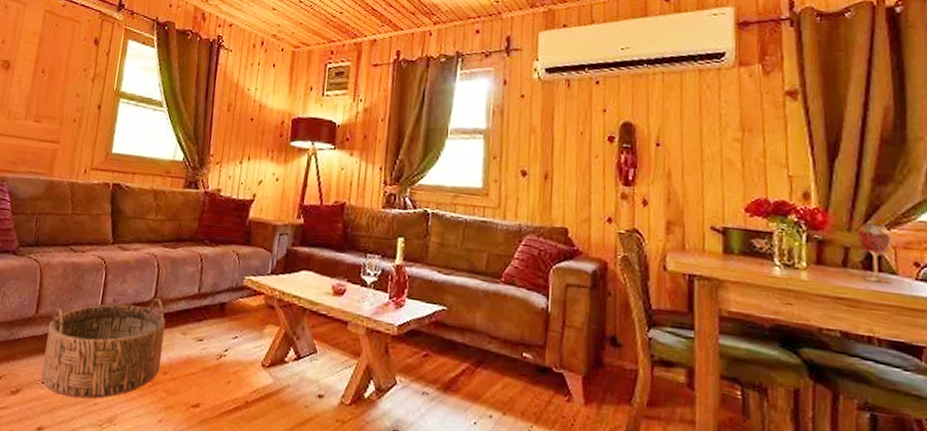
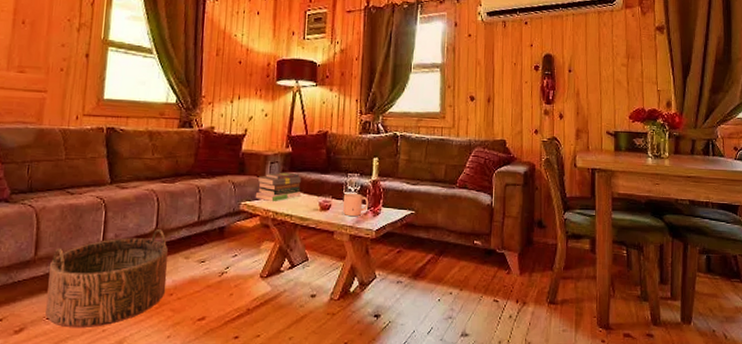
books: none [260,246,313,280] -> present [255,172,301,202]
mug: none [359,277,391,307] -> present [343,193,369,217]
wineglass: present [858,223,891,284] -> none [701,122,721,164]

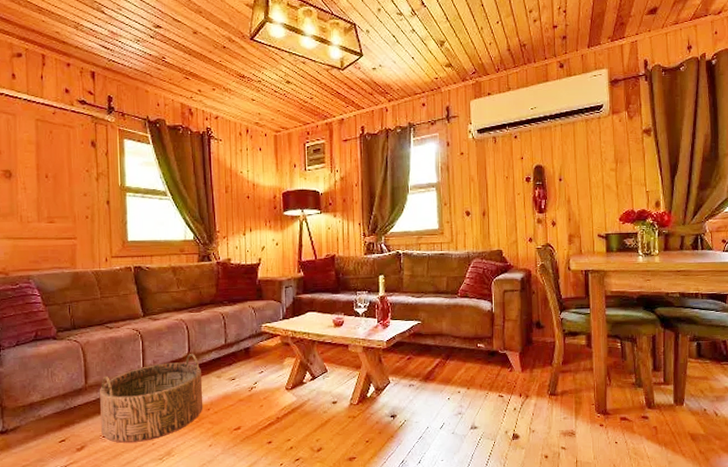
books: present [255,172,301,202] -> none [274,294,316,323]
mug: present [343,193,369,217] -> none [354,309,378,331]

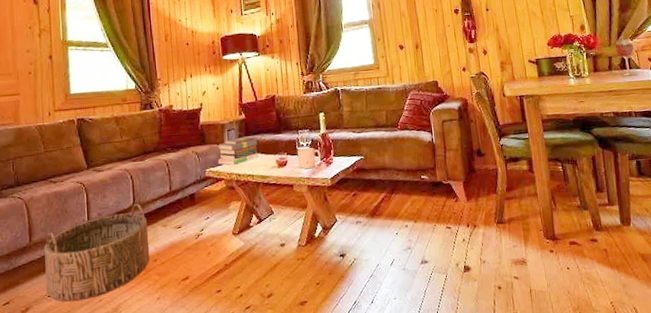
books: none [274,294,316,323] -> present [217,136,259,166]
mug: none [354,309,378,331] -> present [297,147,321,170]
wineglass: none [689,218,709,257] -> present [615,38,638,77]

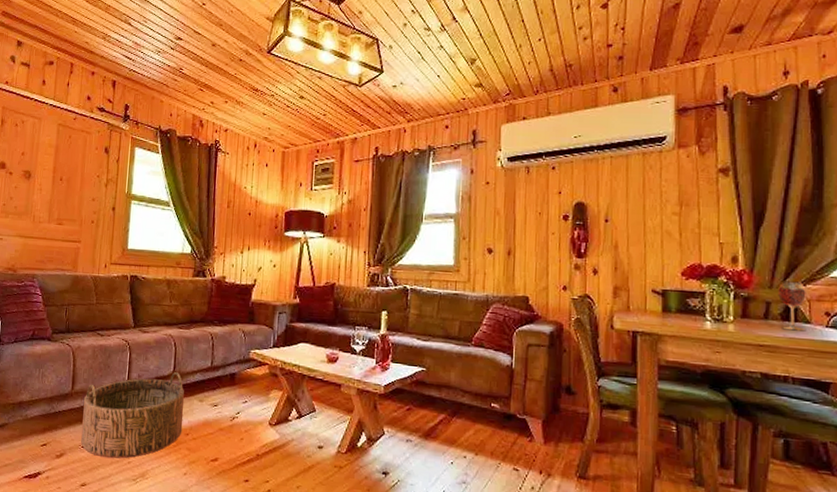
books: present [217,136,259,166] -> none [264,322,309,352]
mug: present [297,147,321,170] -> none [350,346,377,371]

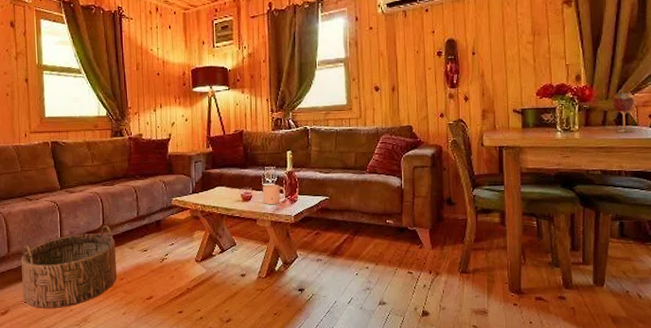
mug: none [350,346,377,371] -> present [262,184,286,205]

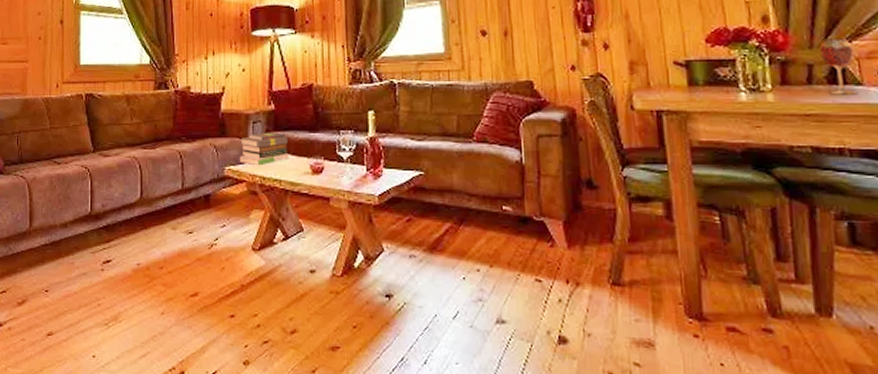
basket: present [21,225,117,308] -> none [44,198,156,301]
books: none [184,169,224,197] -> present [239,132,289,166]
mug: present [262,184,286,205] -> none [337,152,368,180]

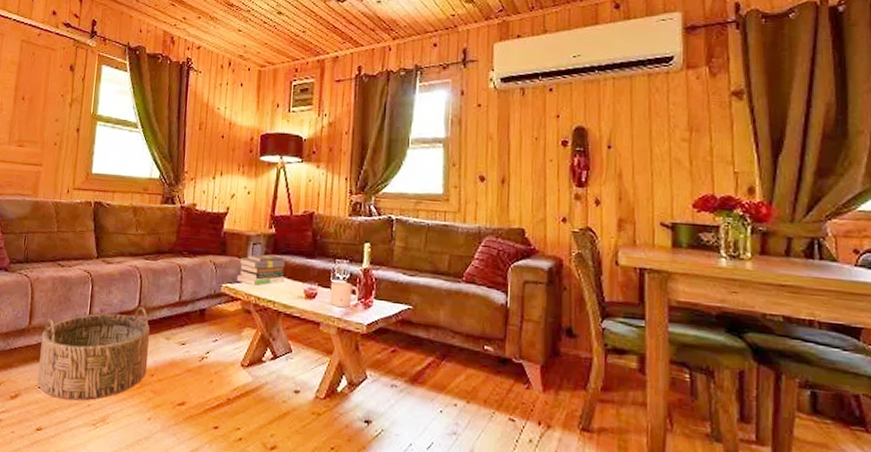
basket: none [44,198,156,301] -> present [37,307,150,401]
mug: none [337,152,368,180] -> present [330,281,359,308]
wineglass: present [820,38,857,95] -> none [800,214,832,271]

